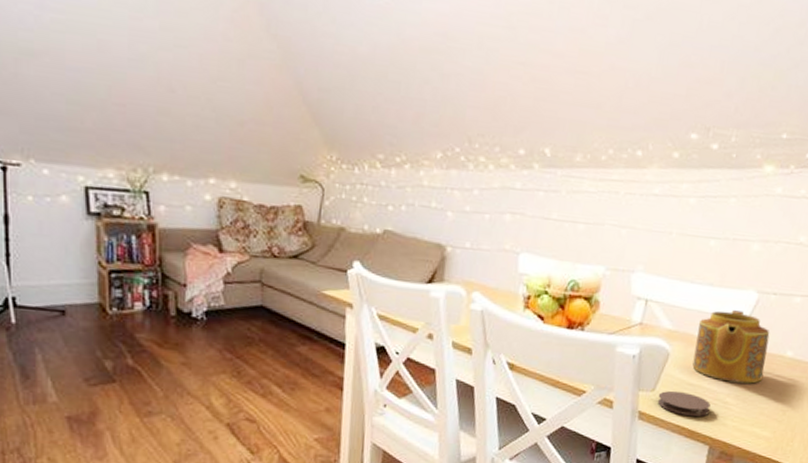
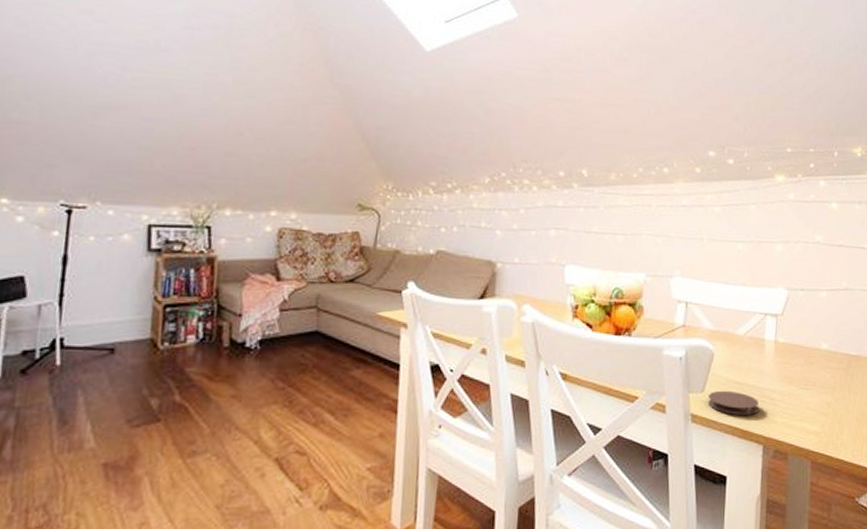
teapot: present [692,310,770,384] -> none [736,307,804,378]

